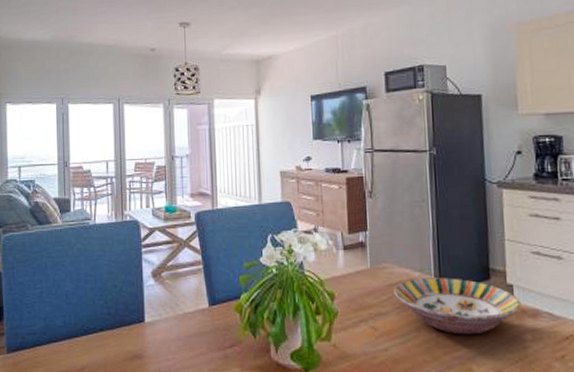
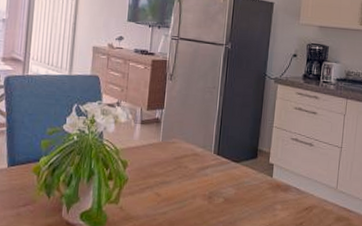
serving bowl: present [394,278,521,335] -> none [179,153,277,204]

